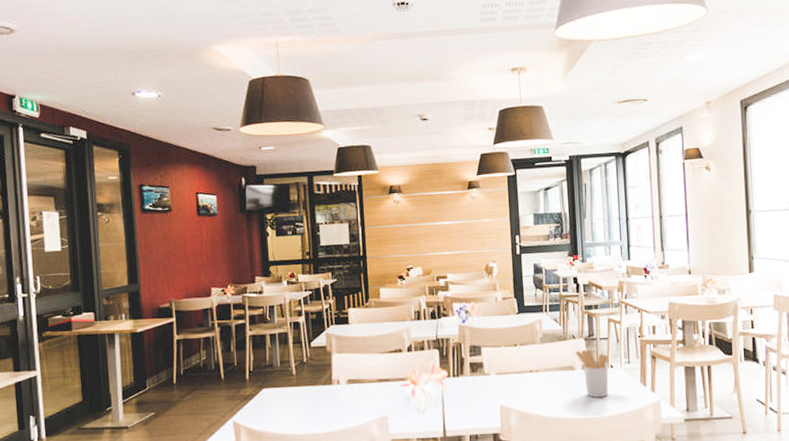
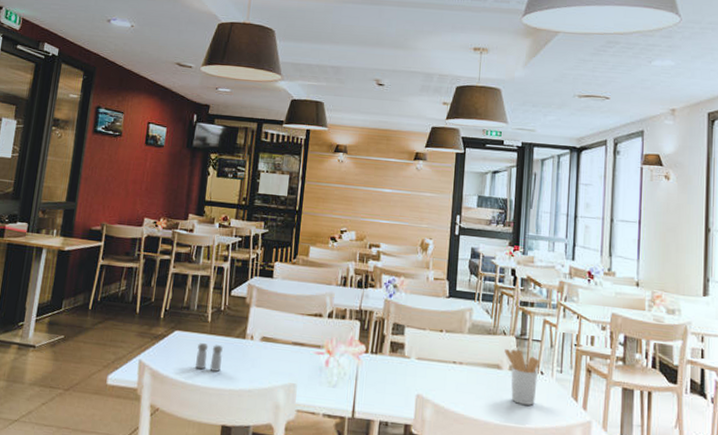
salt and pepper shaker: none [288,395,314,420] -> present [196,343,223,373]

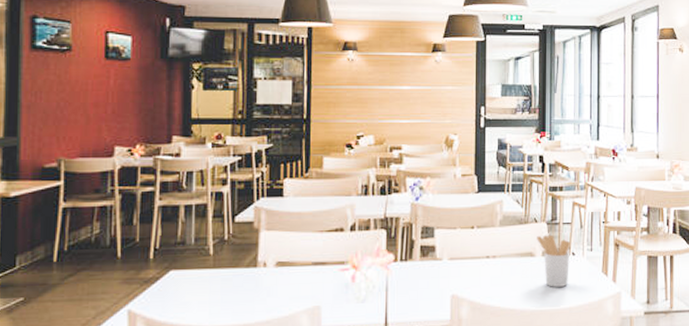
salt and pepper shaker: present [196,343,223,373] -> none [200,279,232,309]

